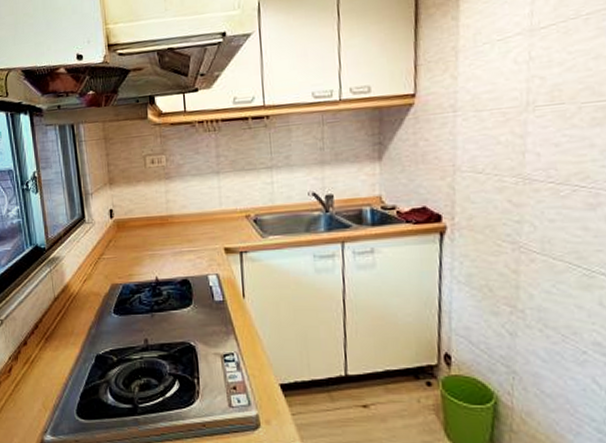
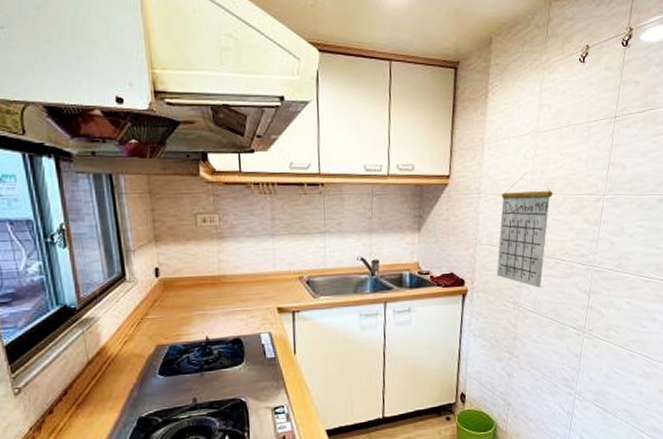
calendar: none [484,79,560,223] -> present [496,171,552,288]

